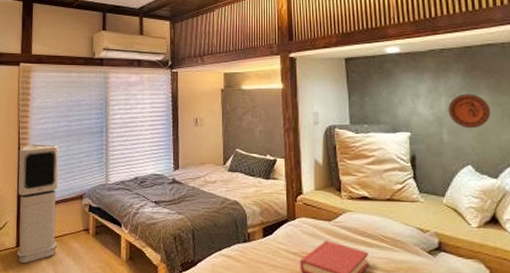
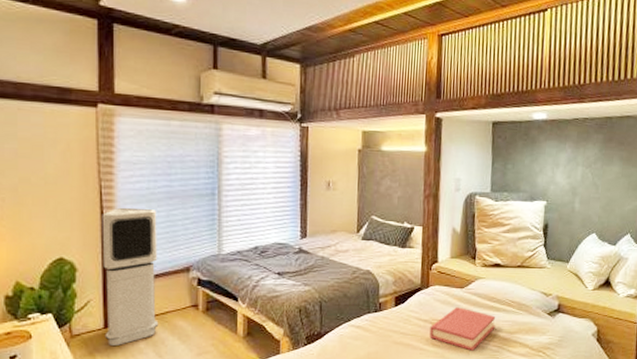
decorative plate: present [448,93,491,129] -> none [582,164,620,199]

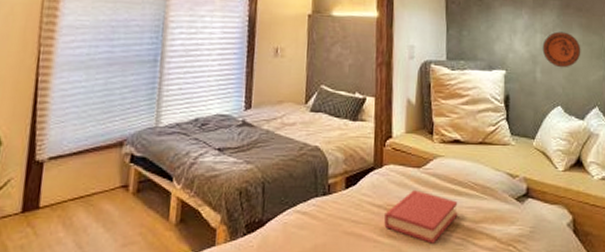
air purifier: present [102,207,159,345] -> none [21,74,95,234]
decorative plate: none [582,164,620,199] -> present [542,31,581,68]

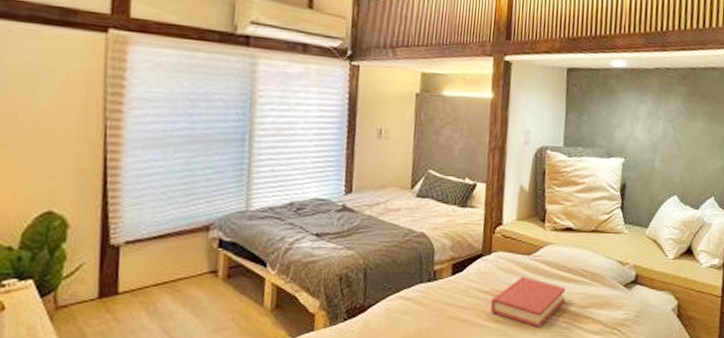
decorative plate: present [542,31,581,68] -> none [663,119,704,157]

